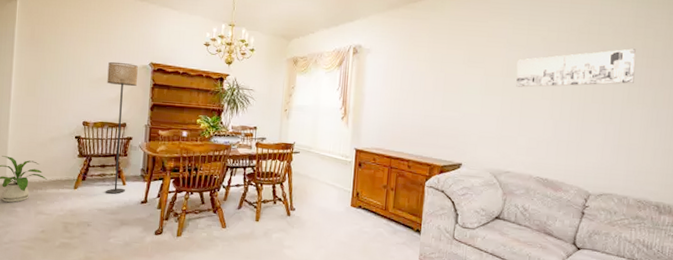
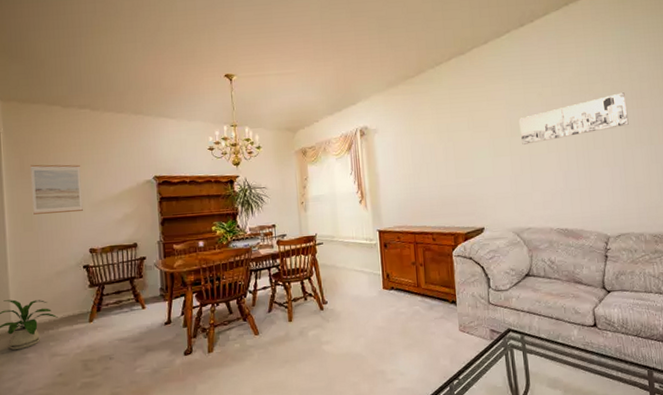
wall art: none [37,34,84,86] -> present [30,164,83,215]
floor lamp: present [105,61,138,194] -> none [109,180,147,321]

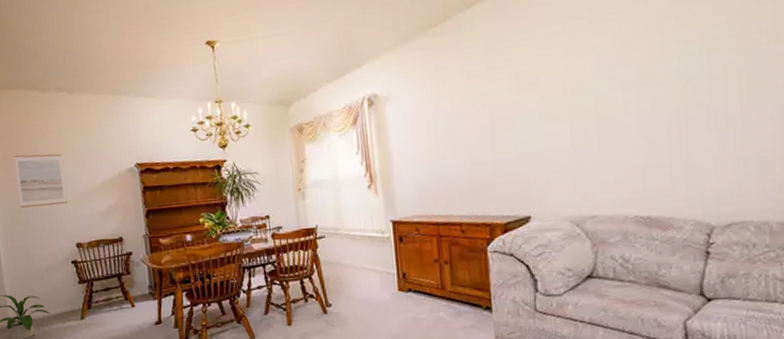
wall art: present [519,92,629,145] -> none [582,23,753,106]

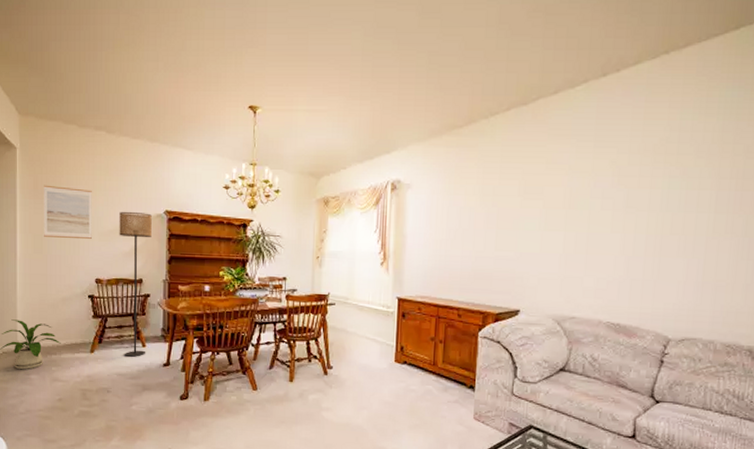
floor lamp: none [90,168,136,319] -> present [119,211,152,357]

